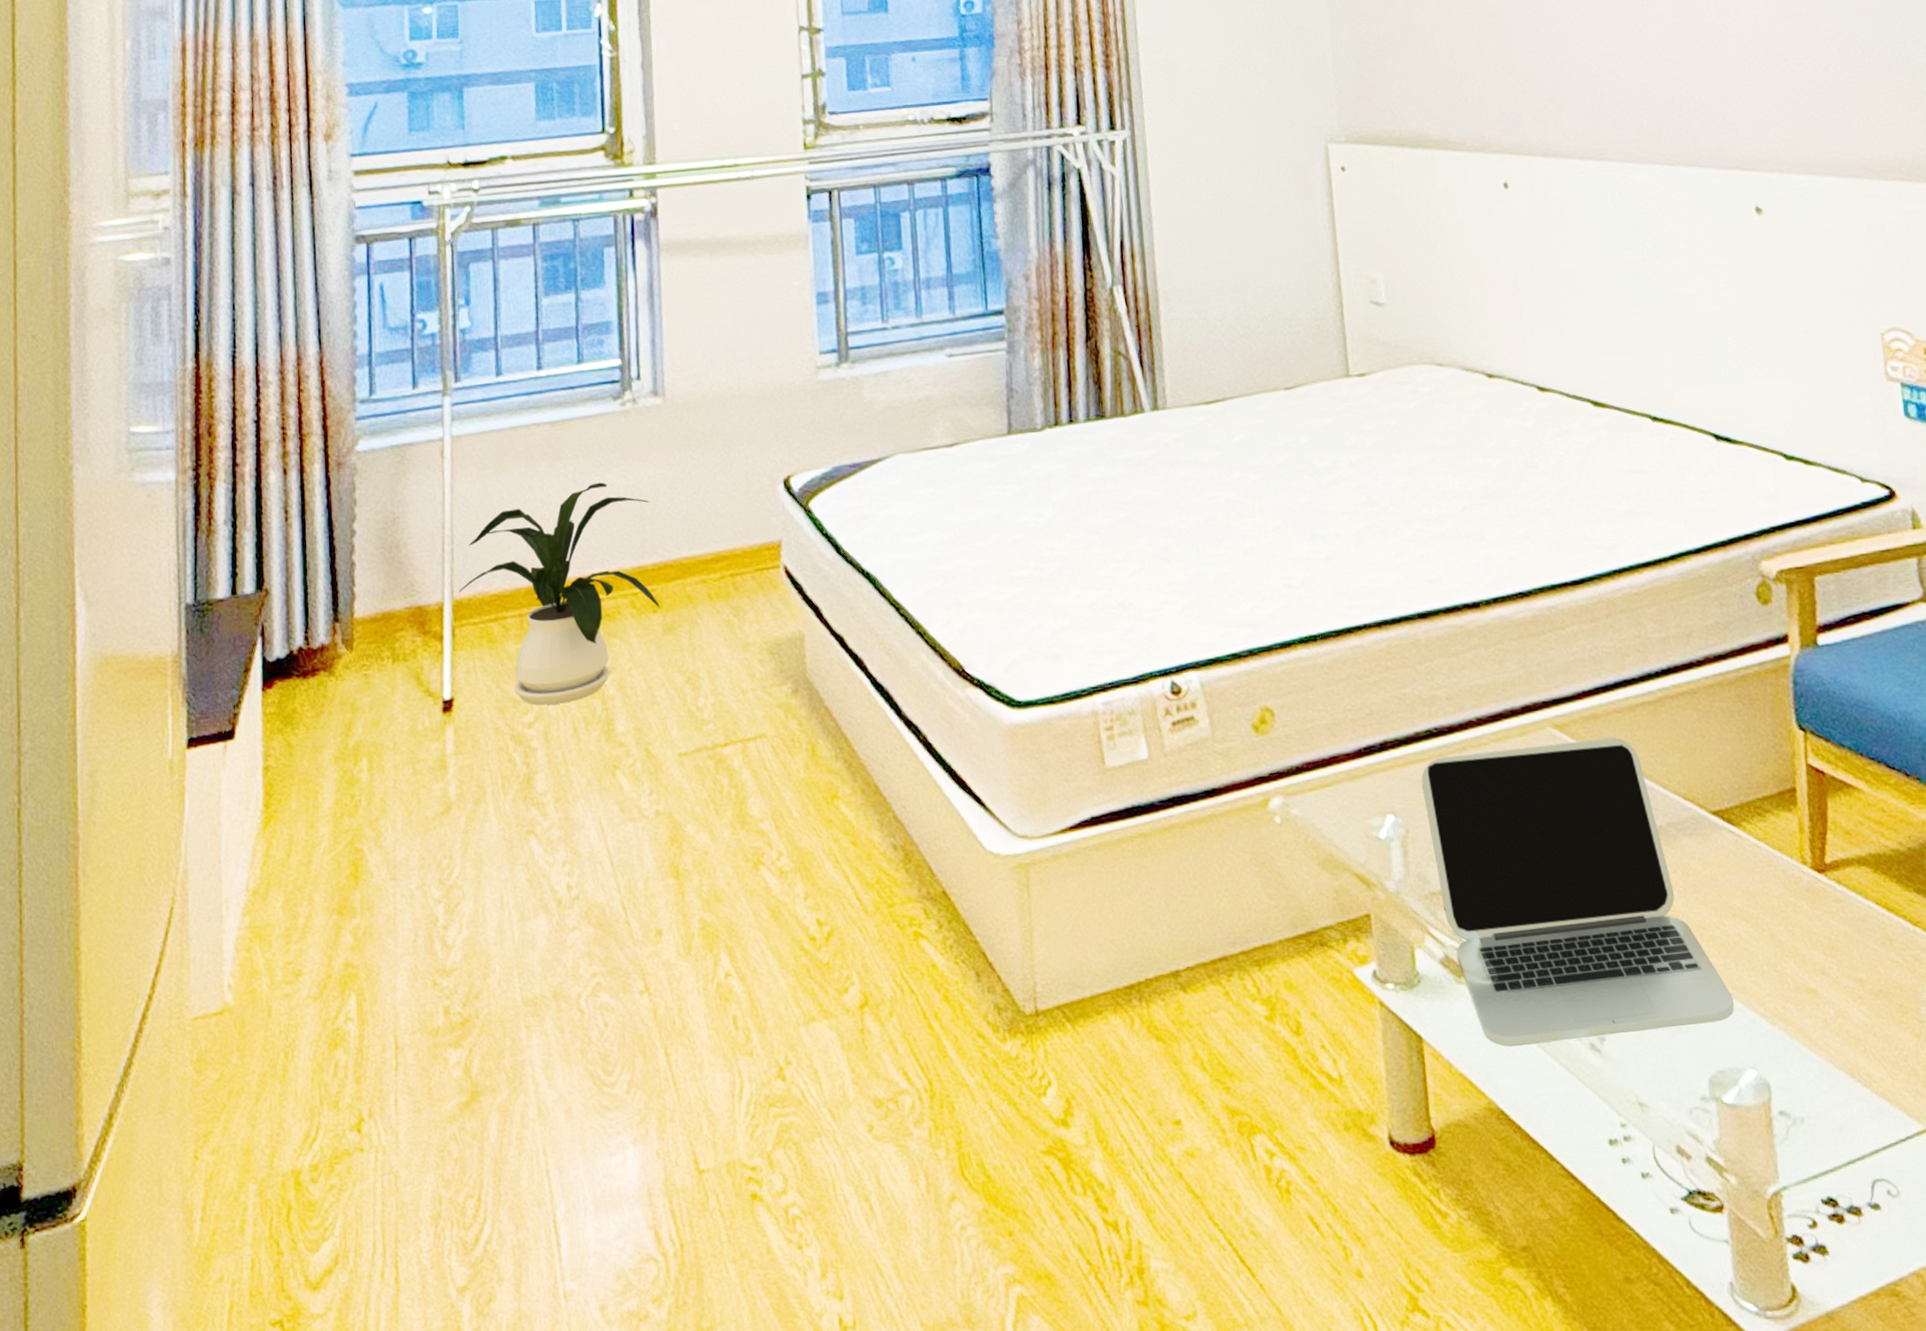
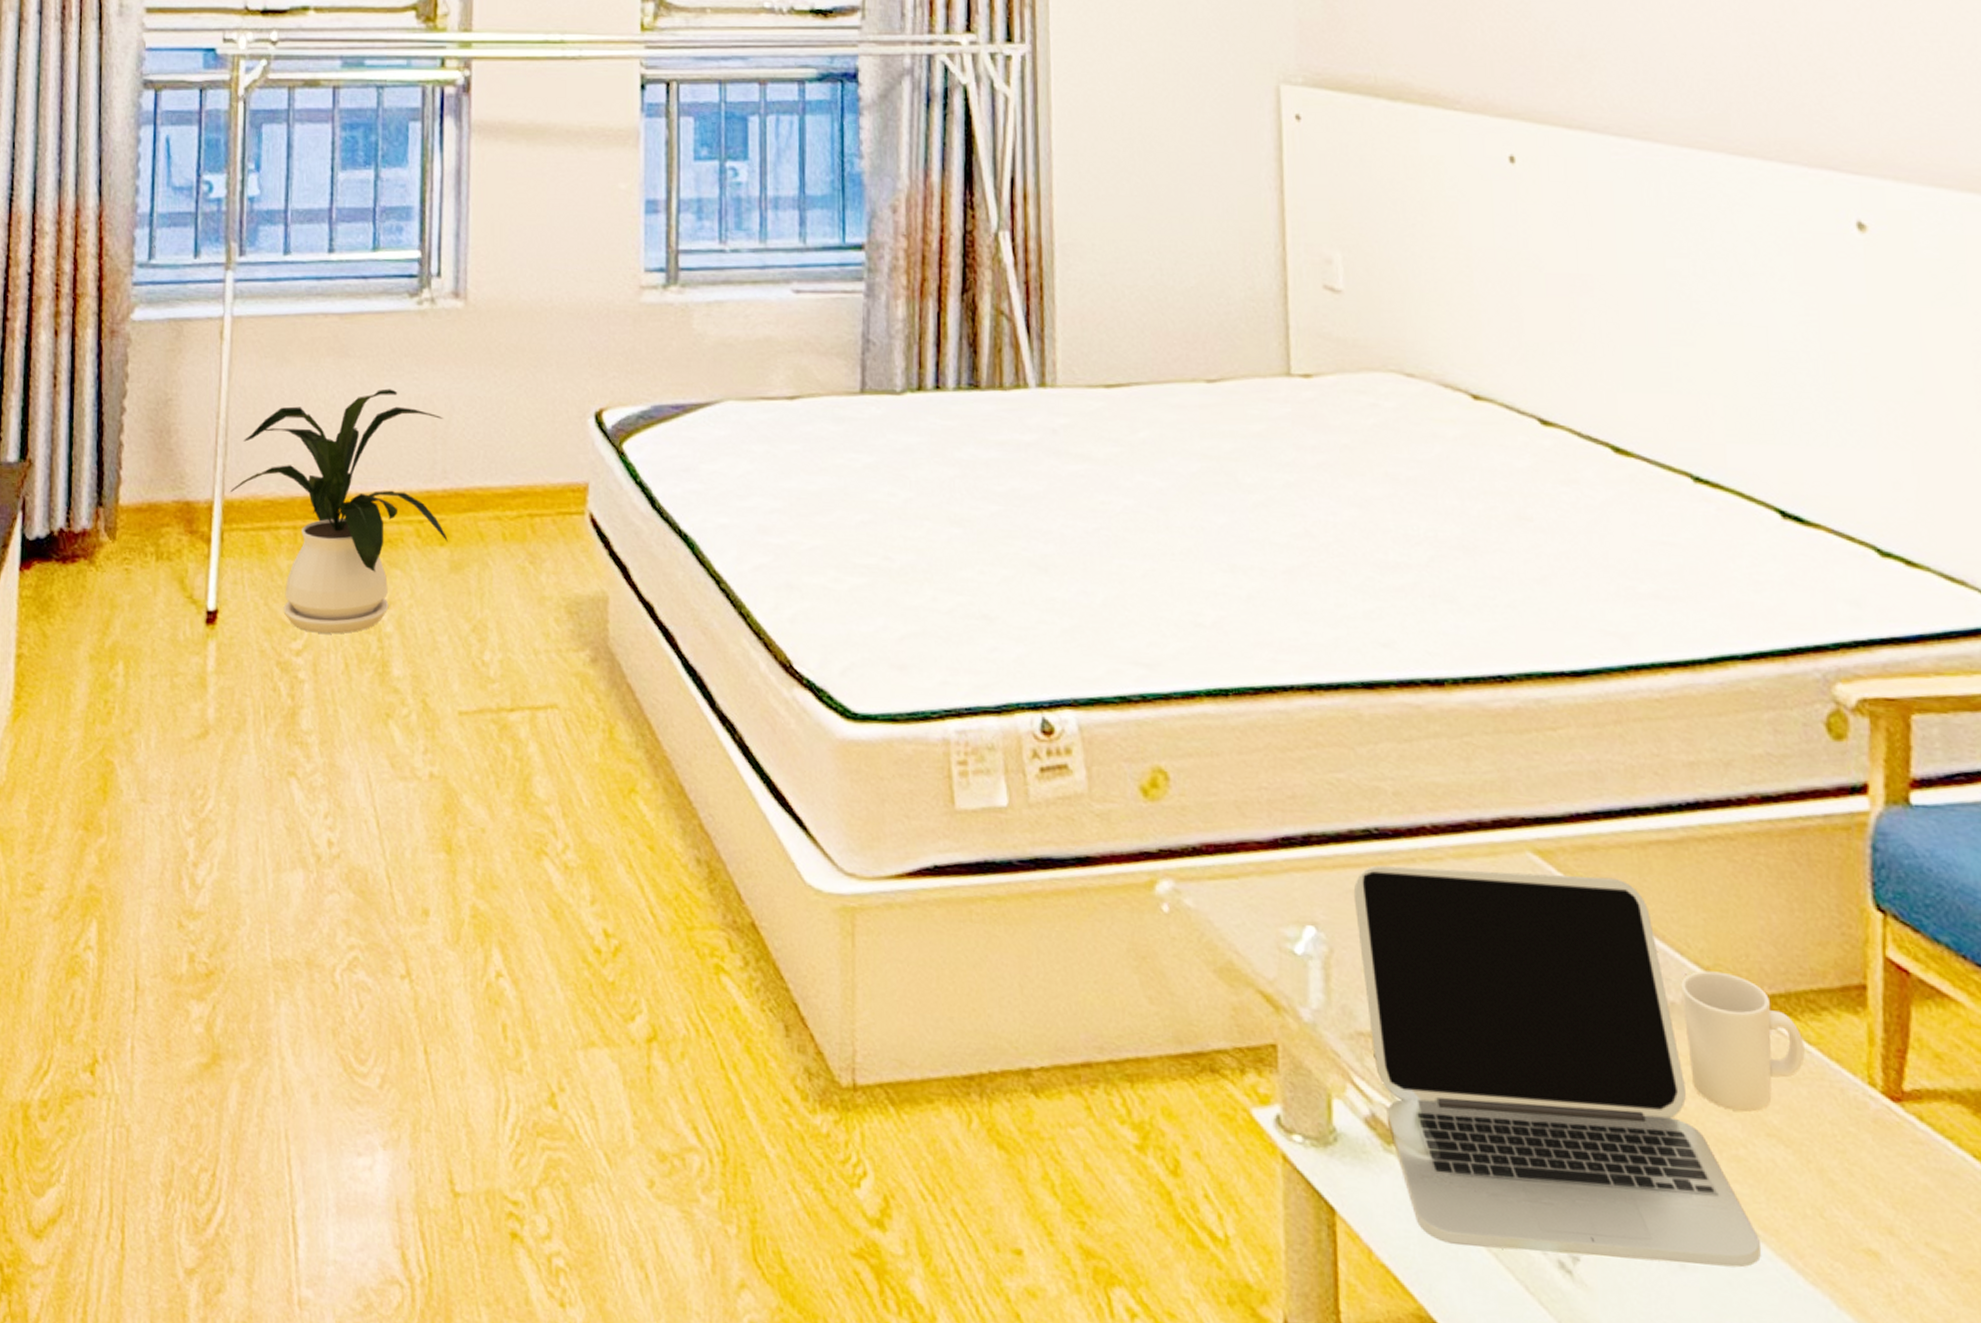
mug: none [1665,796,1756,902] -> present [1681,970,1805,1112]

